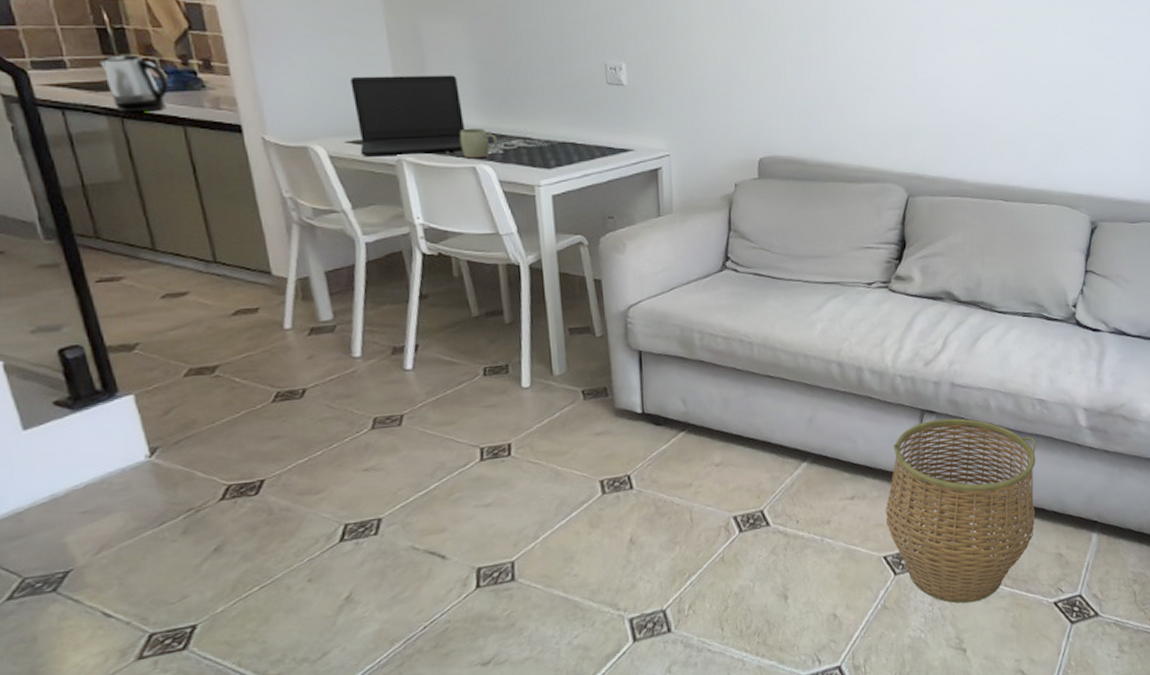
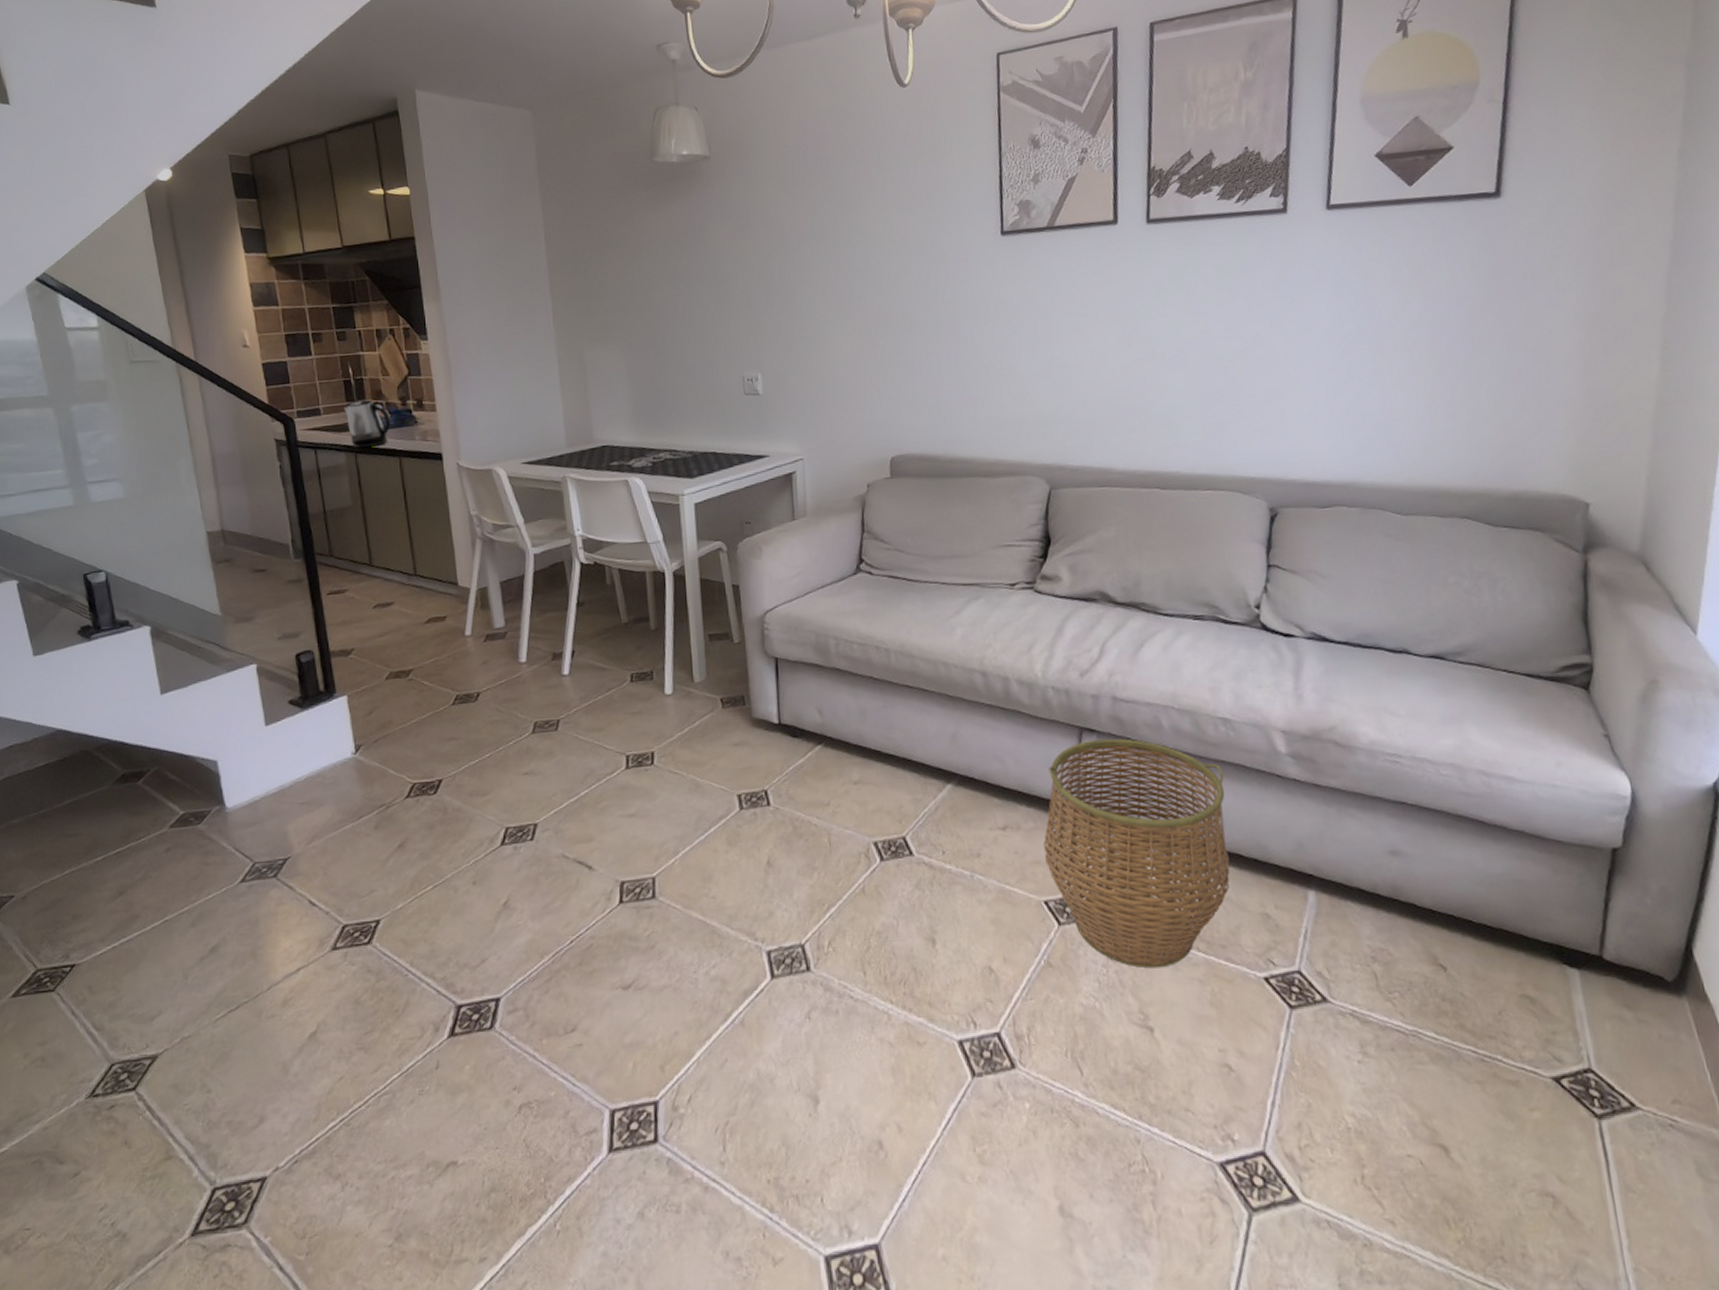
laptop: present [350,75,464,157] -> none [527,397,619,476]
mug: present [459,128,499,159] -> none [615,443,648,472]

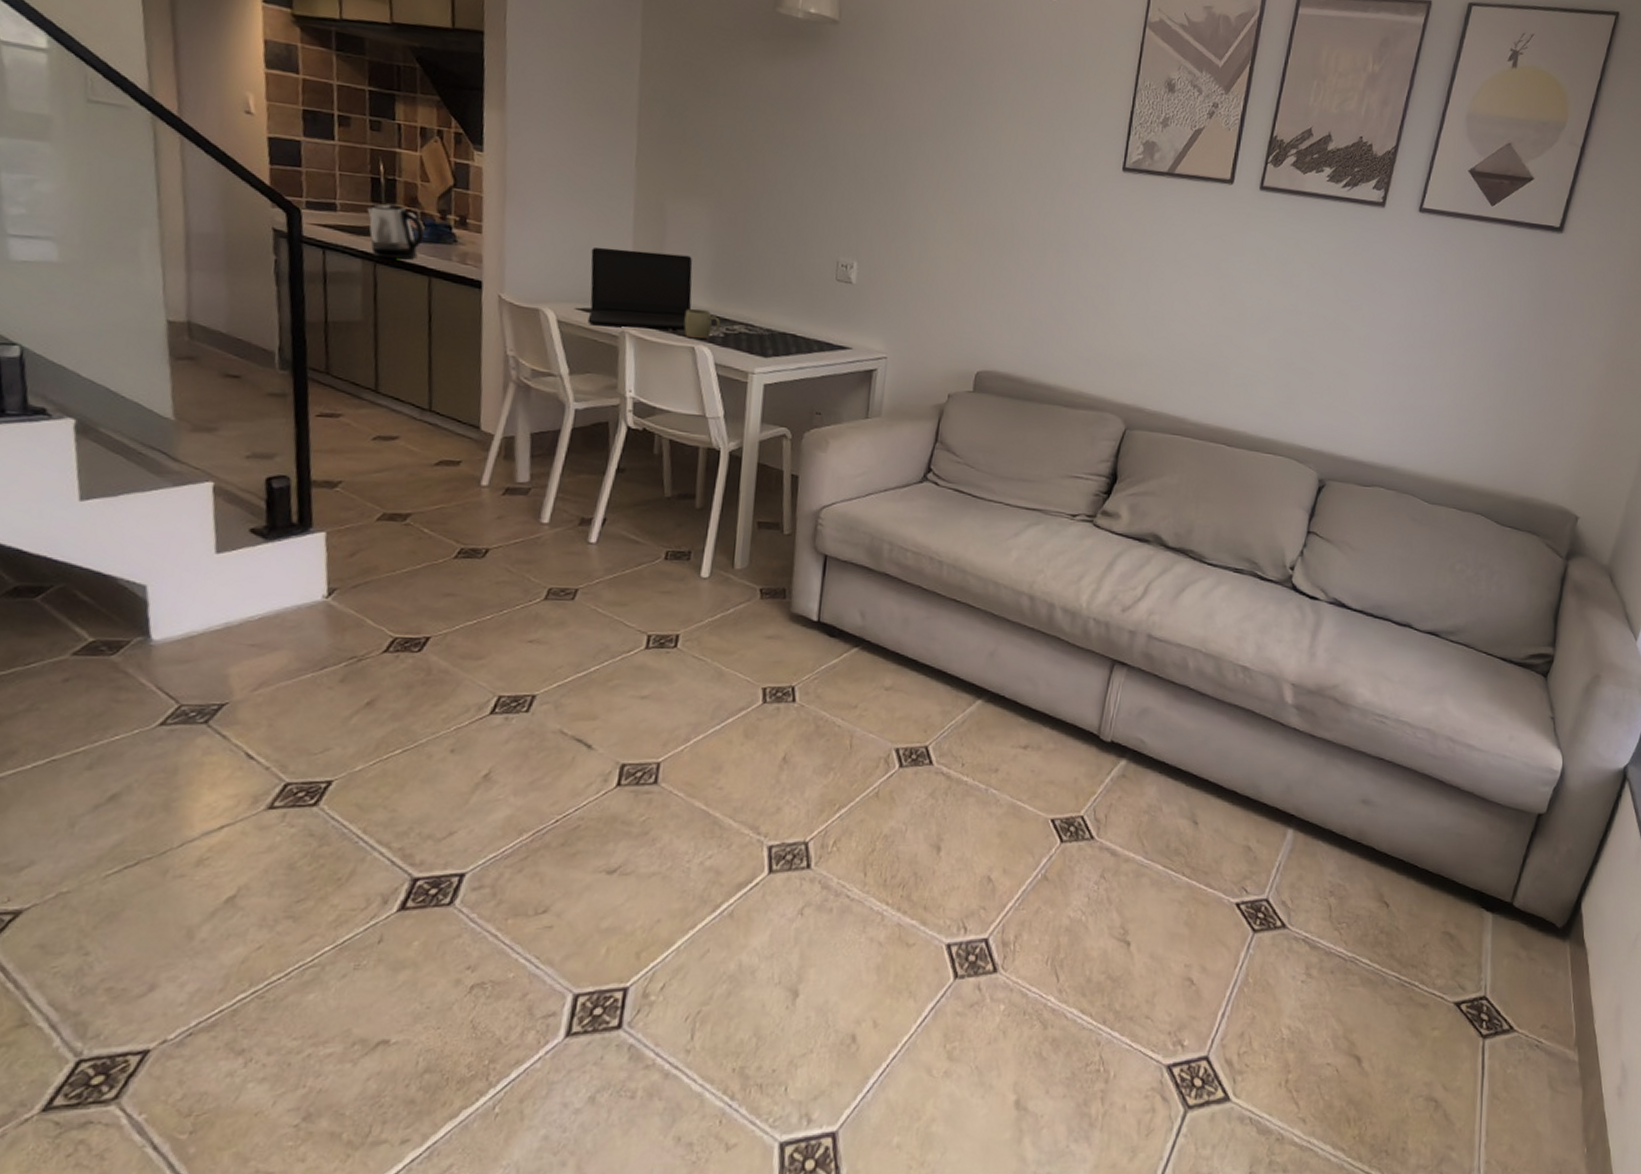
laptop: none [527,397,619,476] -> present [587,247,693,330]
mug: none [615,443,648,472] -> present [684,308,721,339]
basket: present [1043,738,1231,969] -> none [1059,673,1235,888]

